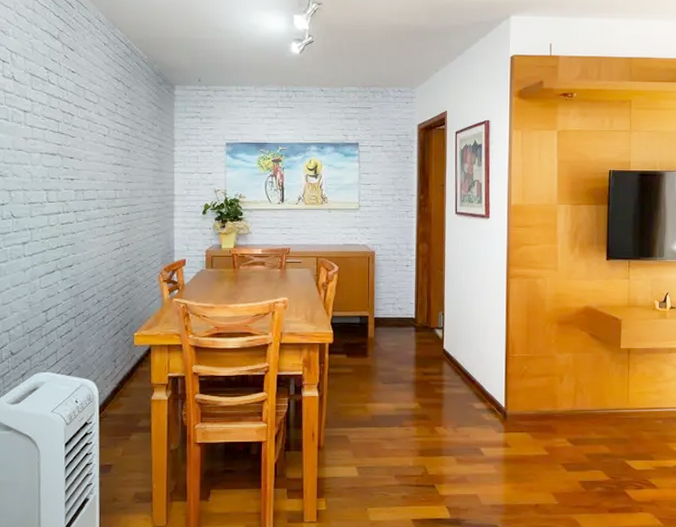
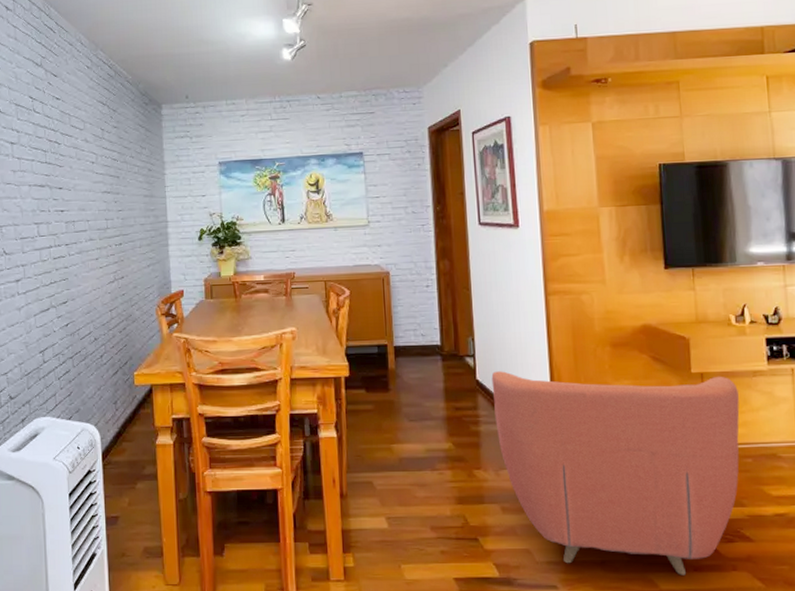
armchair: none [456,342,656,516] -> present [491,371,740,575]

